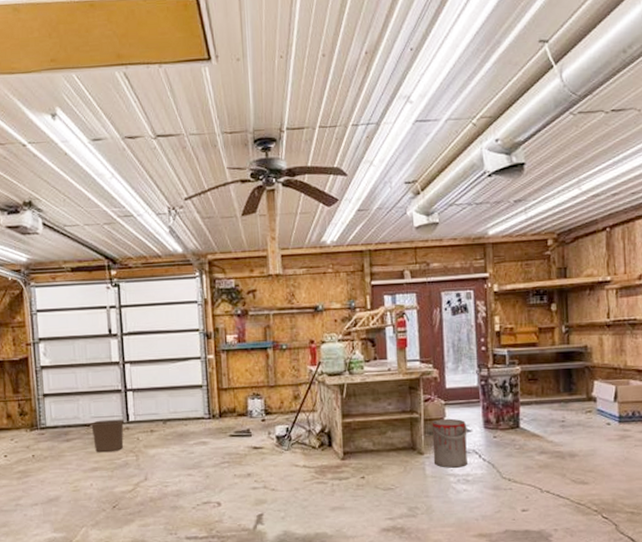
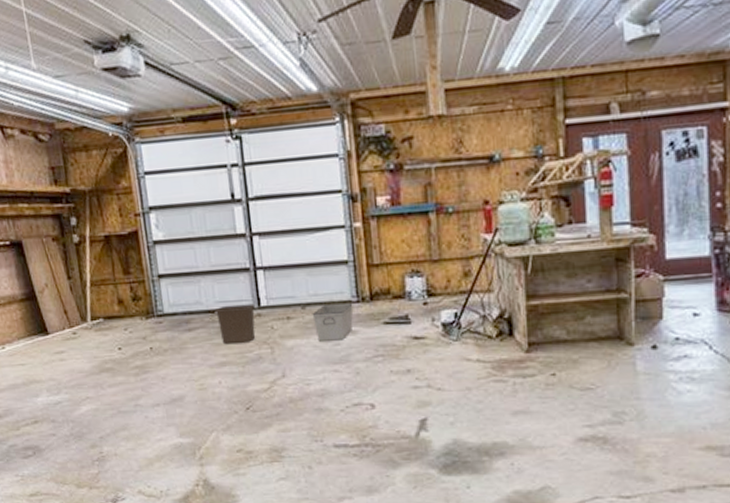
storage bin: none [171,420,206,452] -> present [312,303,353,343]
paint can: present [431,418,467,468] -> none [645,299,694,363]

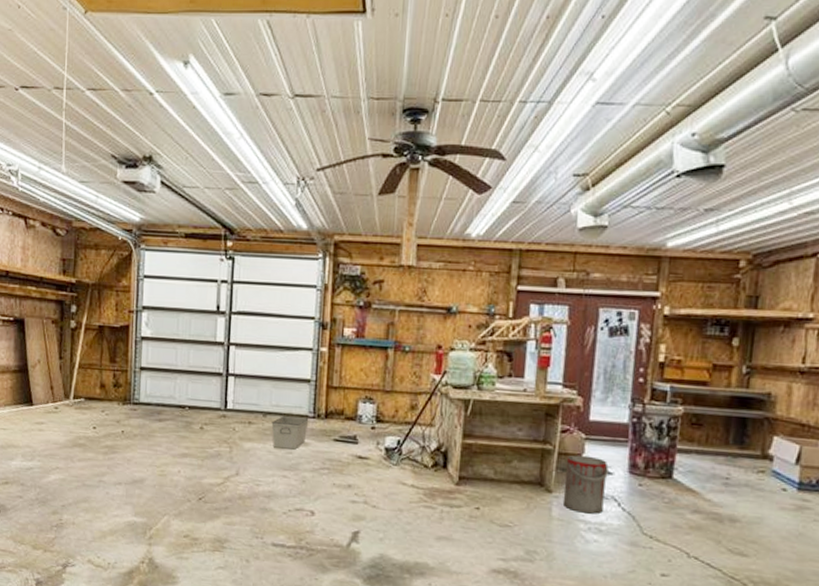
garbage can: present [214,303,256,345] -> none [185,403,222,440]
paint can: none [645,299,694,363] -> present [562,455,609,514]

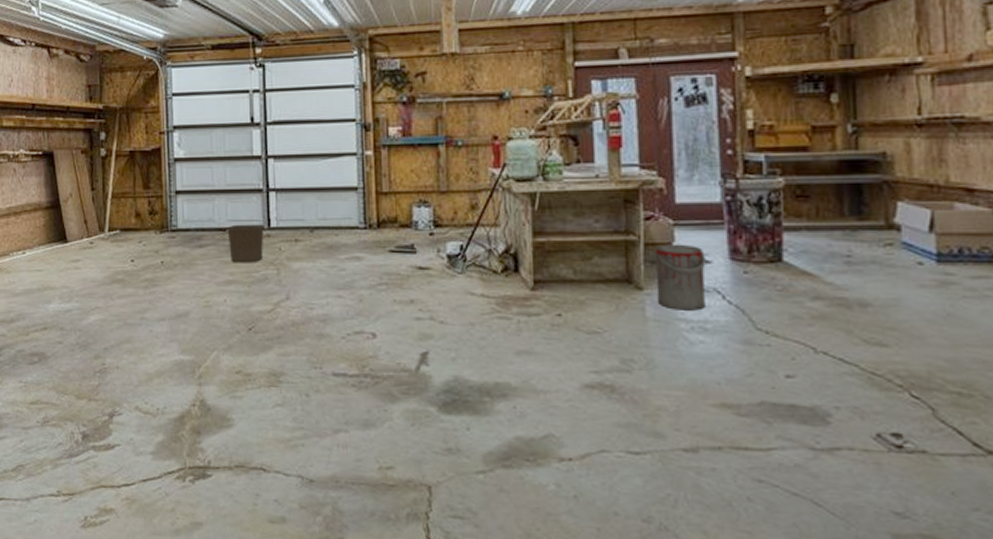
garbage can: none [185,403,222,440] -> present [226,224,265,263]
storage bin: present [271,416,309,451] -> none [319,230,360,267]

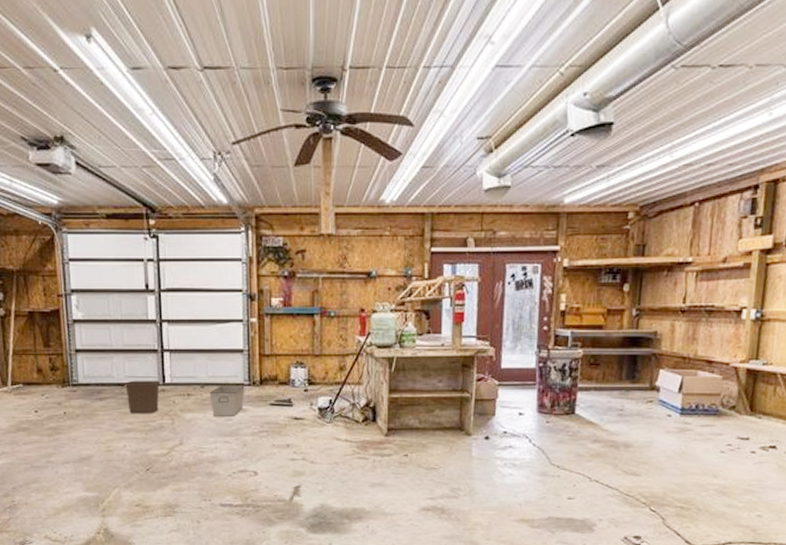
storage bin: none [319,230,360,267] -> present [209,386,245,418]
paint can: present [655,244,706,311] -> none [481,400,520,451]

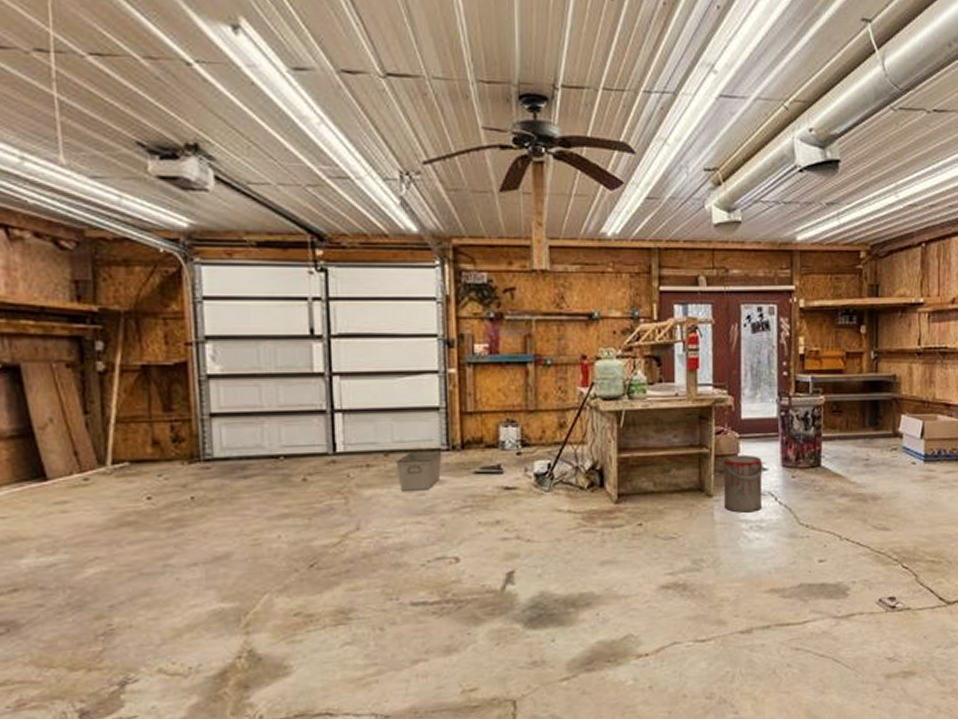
garbage can: present [124,380,161,414] -> none [279,449,330,494]
paint can: none [481,400,520,451] -> present [723,454,763,513]

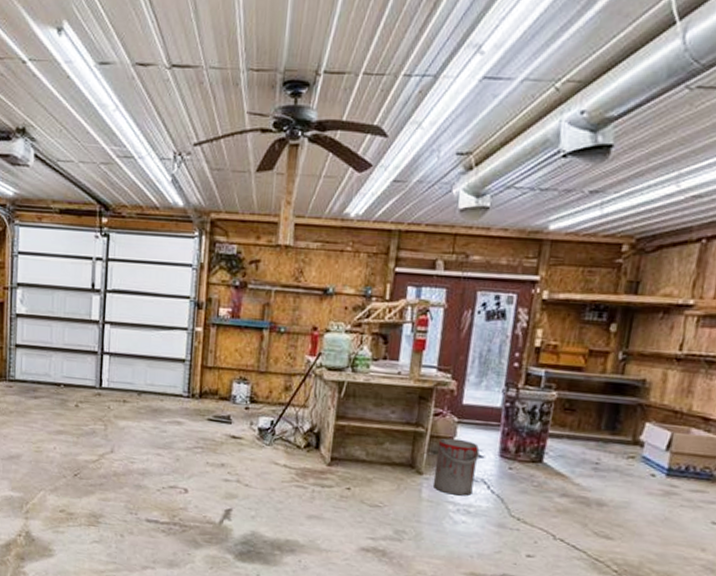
storage bin: present [396,452,442,493] -> none [146,395,183,430]

